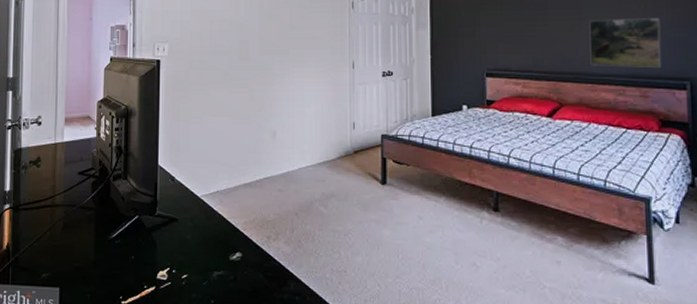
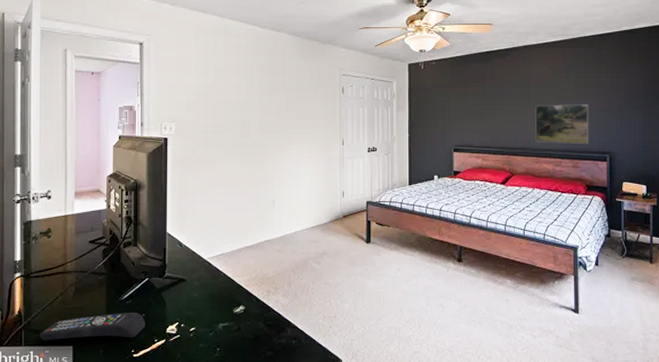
remote control: none [27,253,135,283] -> present [40,313,146,341]

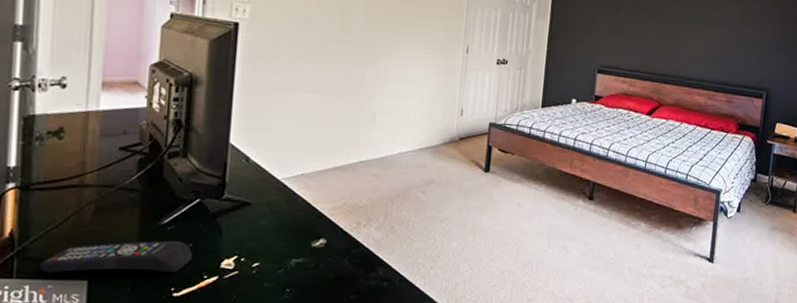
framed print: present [535,104,589,145] -> none [690,29,752,79]

